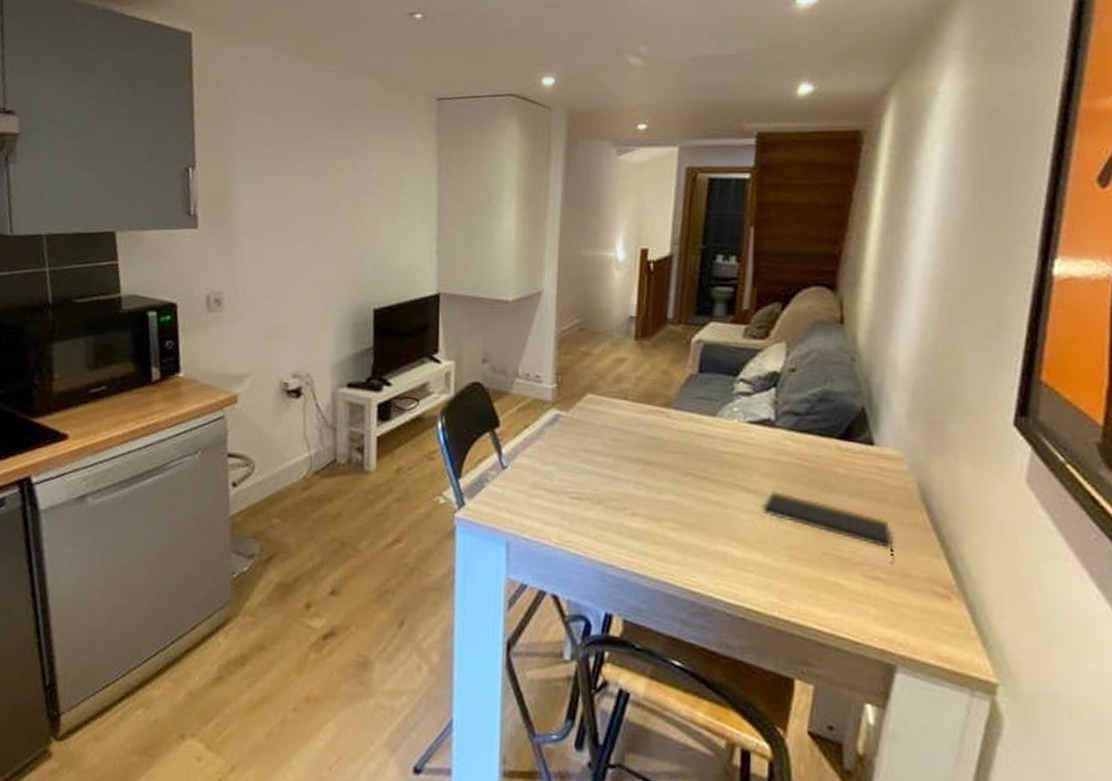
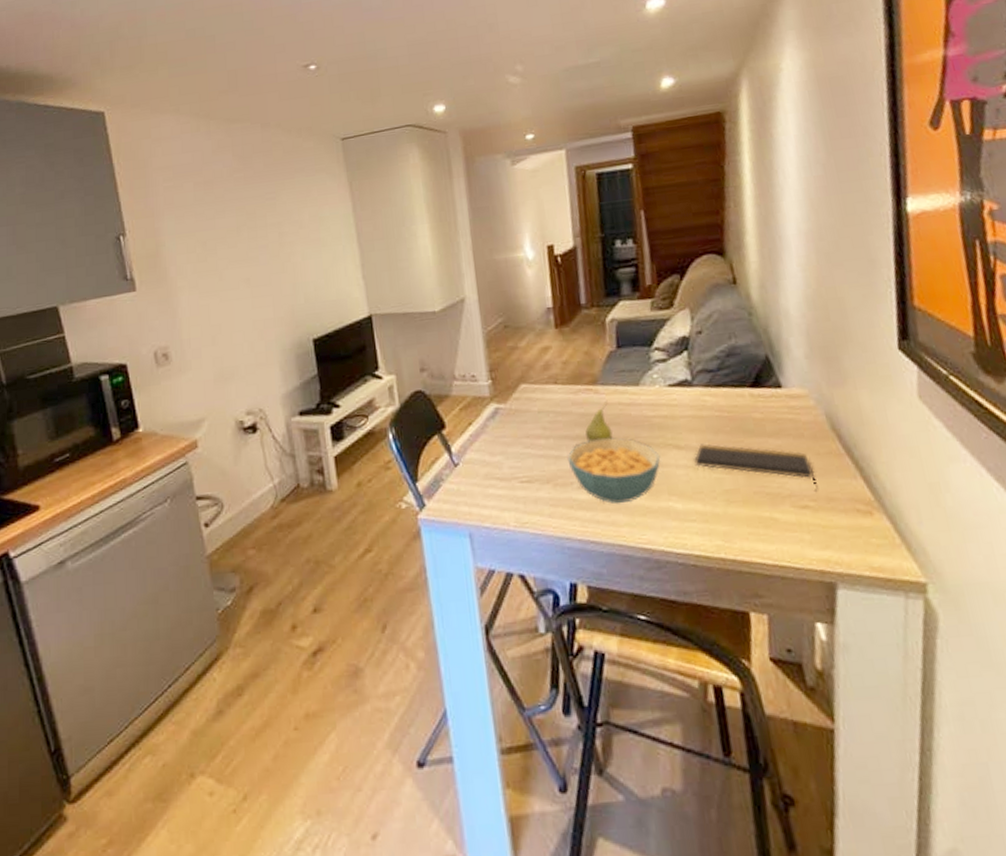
cereal bowl: none [624,466,726,541] -> present [567,438,661,504]
fruit: none [649,426,679,469] -> present [585,400,613,442]

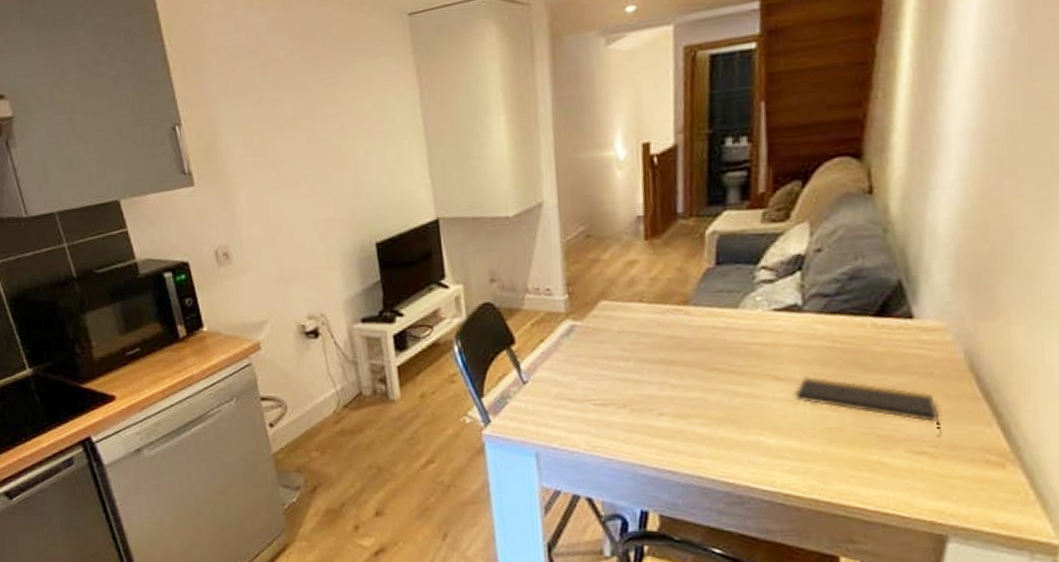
cereal bowl: present [567,438,661,504] -> none [648,364,756,435]
fruit: present [585,400,613,442] -> none [671,323,702,367]

